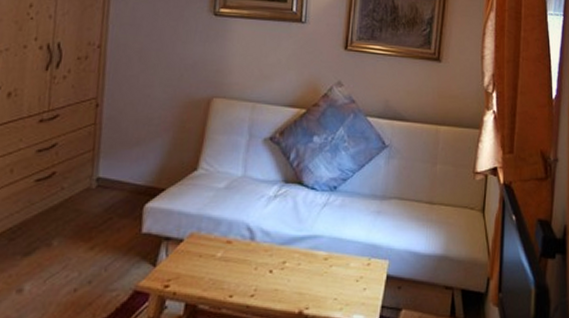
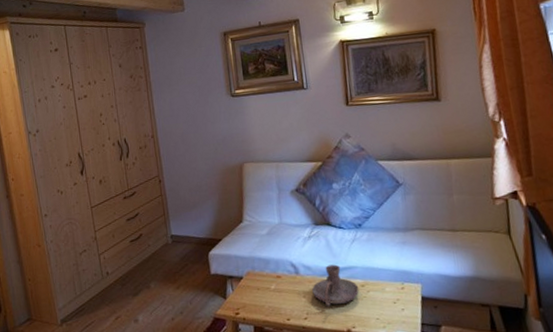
candle holder: none [266,231,321,283] -> present [312,264,359,307]

